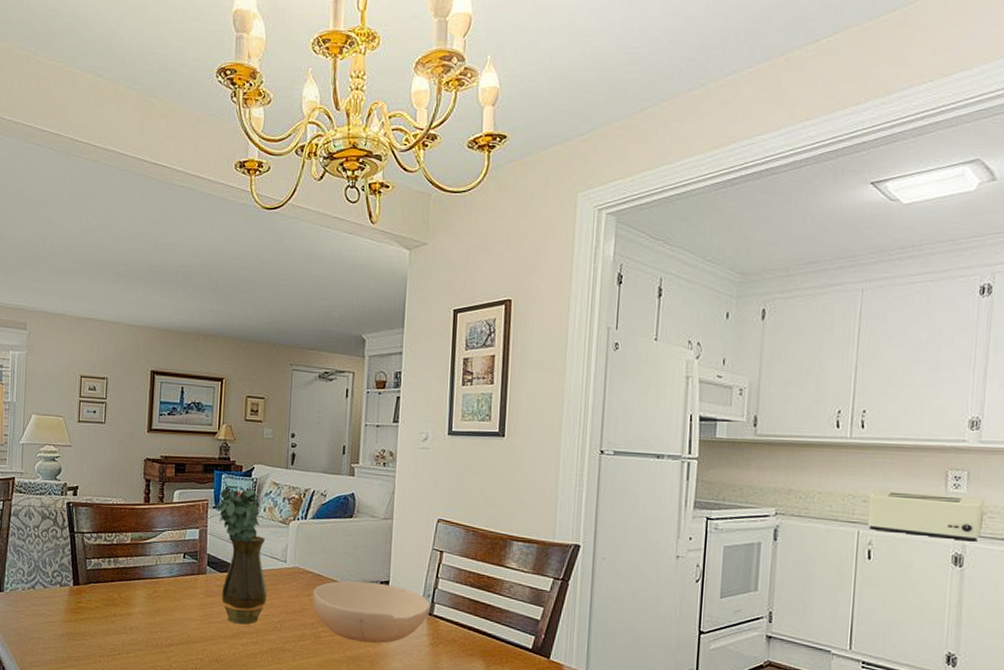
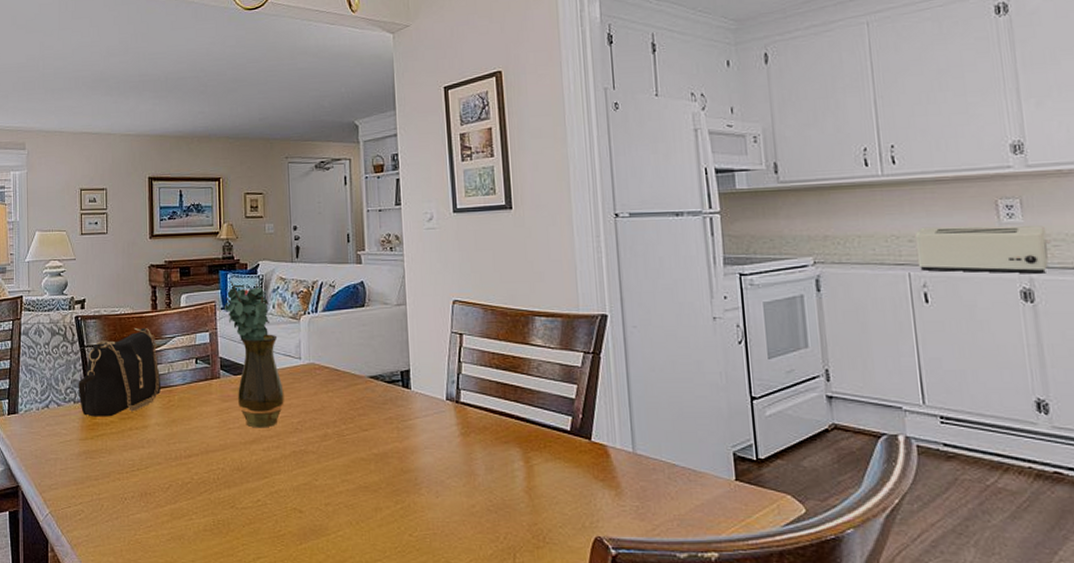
handbag: none [65,519,148,602] -> present [78,328,160,417]
bowl: present [312,581,431,643] -> none [330,373,457,437]

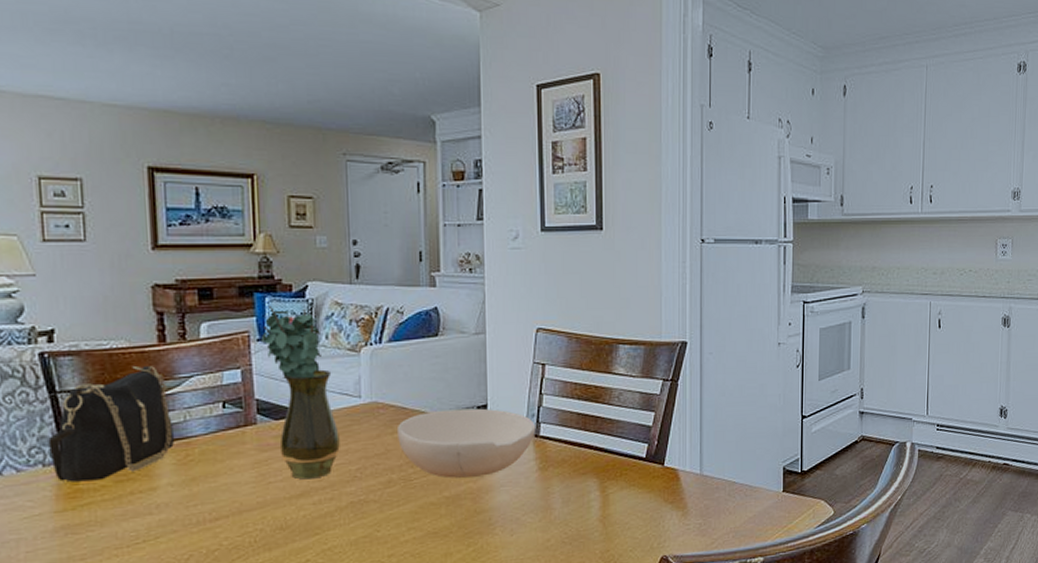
bowl: none [330,373,457,437] -> present [396,408,536,479]
toaster: present [914,226,1051,274] -> none [937,261,1027,303]

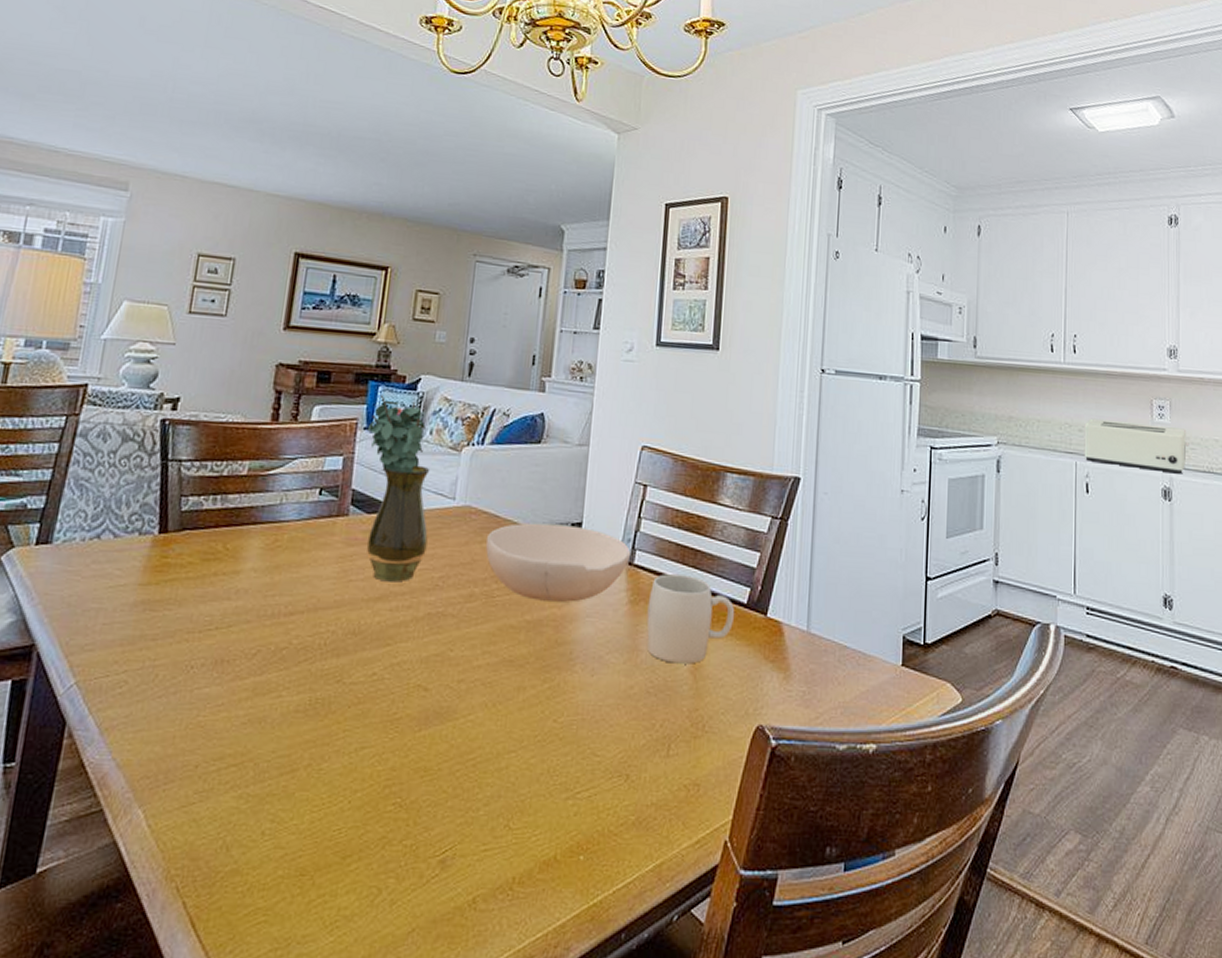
handbag: present [48,366,174,483] -> none [147,443,271,557]
mug: none [556,439,636,516] -> present [646,574,735,664]
toaster: none [937,261,1027,303] -> present [1084,418,1190,474]

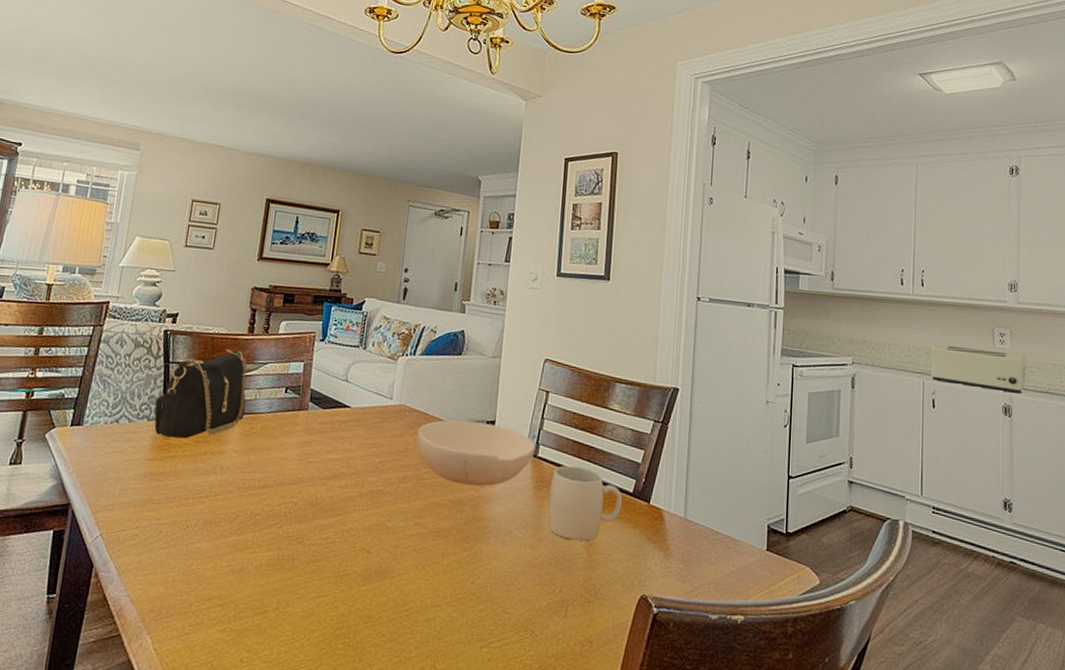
handbag: none [147,443,271,557] -> present [154,350,248,439]
vase: present [366,395,430,582] -> none [322,313,373,465]

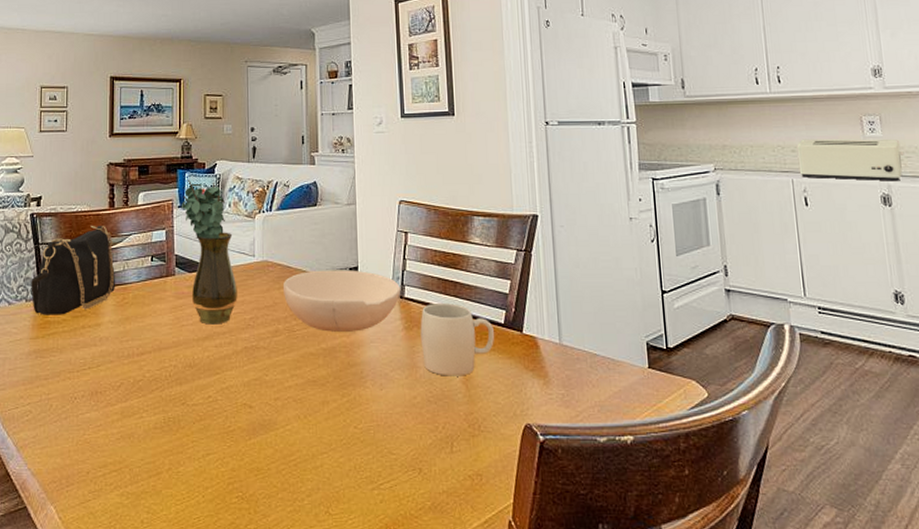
vase: none [322,313,373,465] -> present [181,179,237,325]

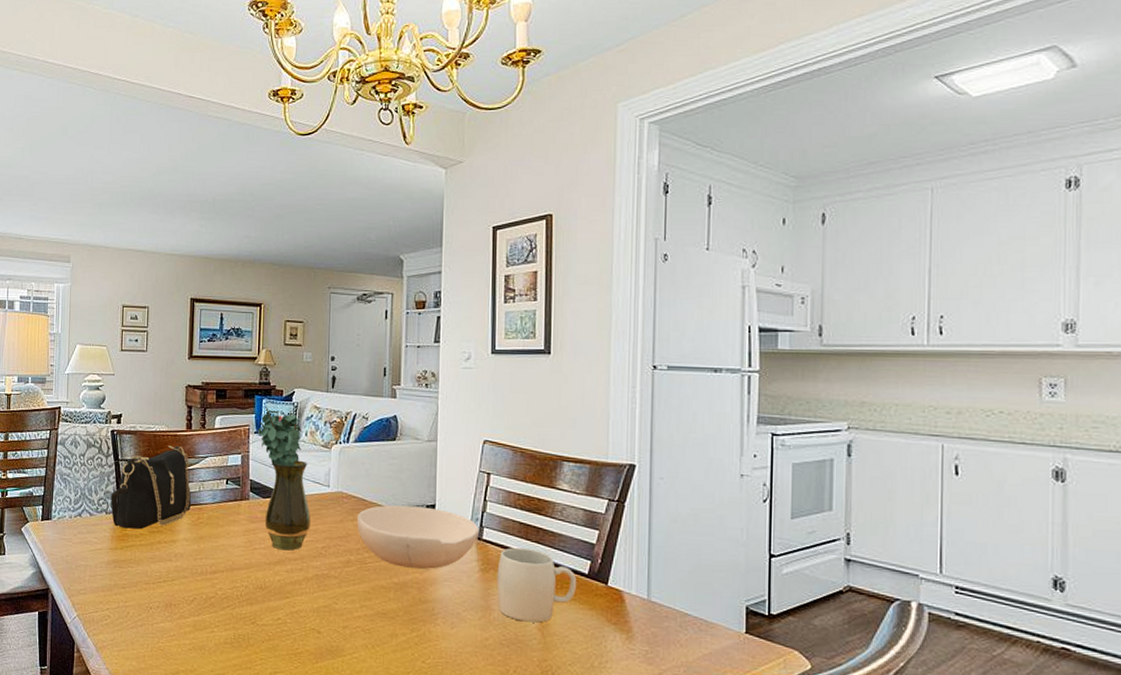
toaster: present [796,138,904,181] -> none [952,400,1091,454]

